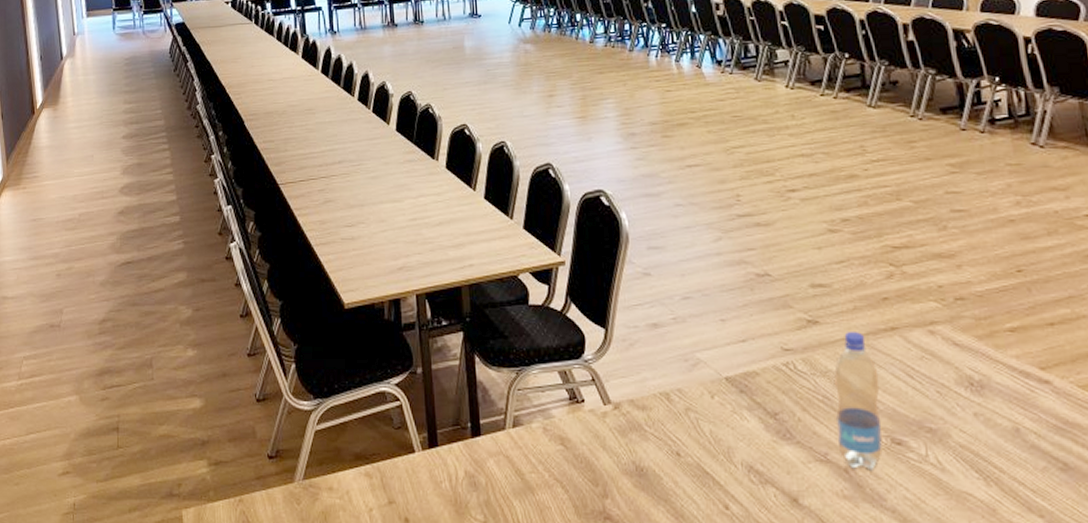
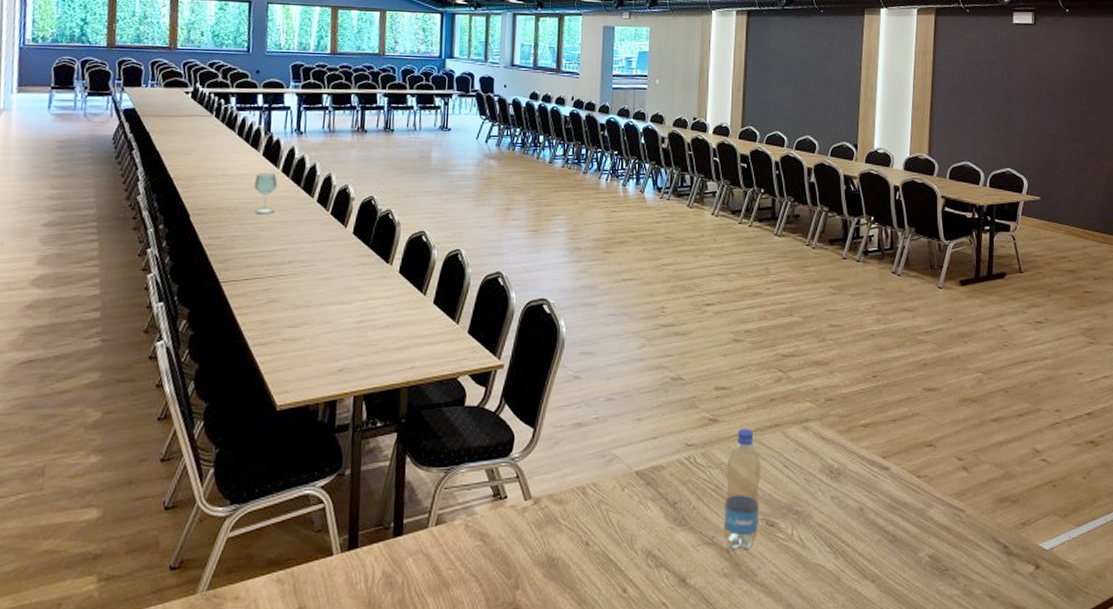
wine glass: none [297,75,320,116] -> present [253,173,278,215]

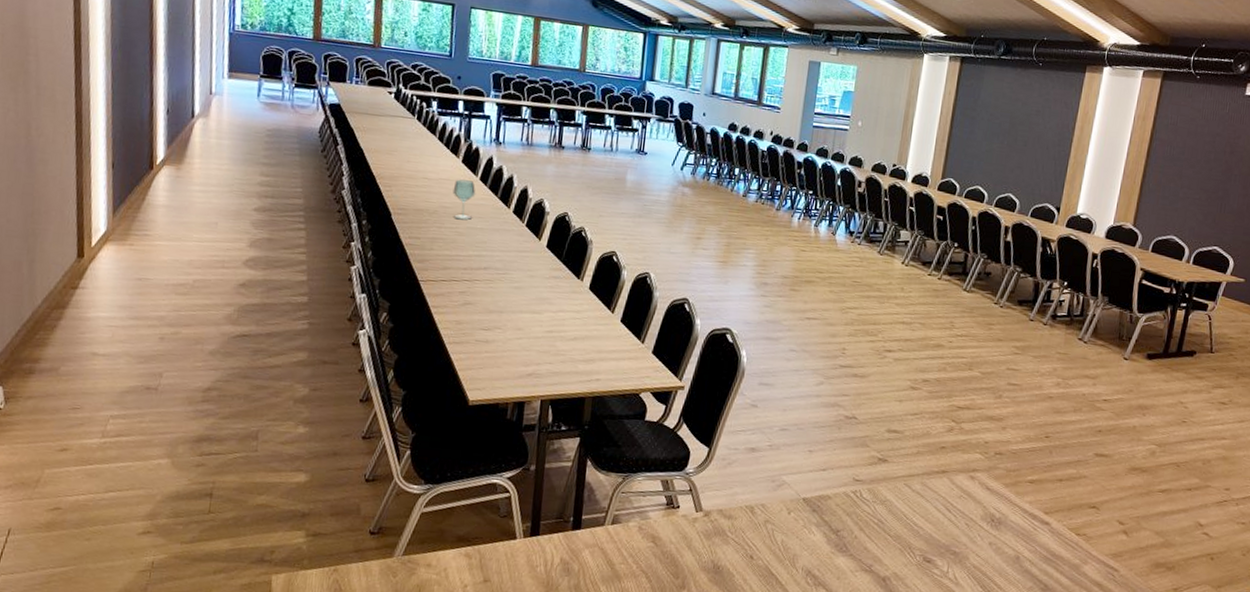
bottle: present [723,429,761,550] -> none [882,471,925,581]

